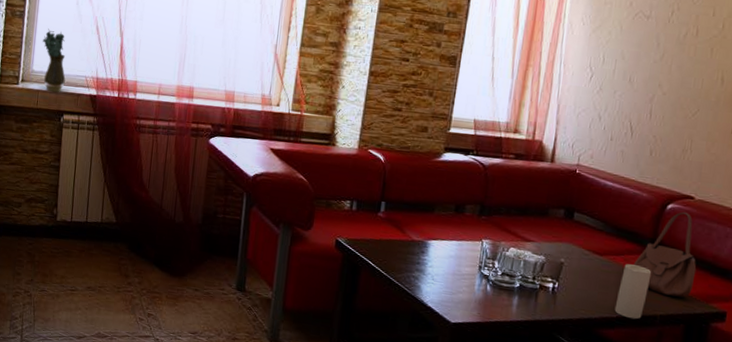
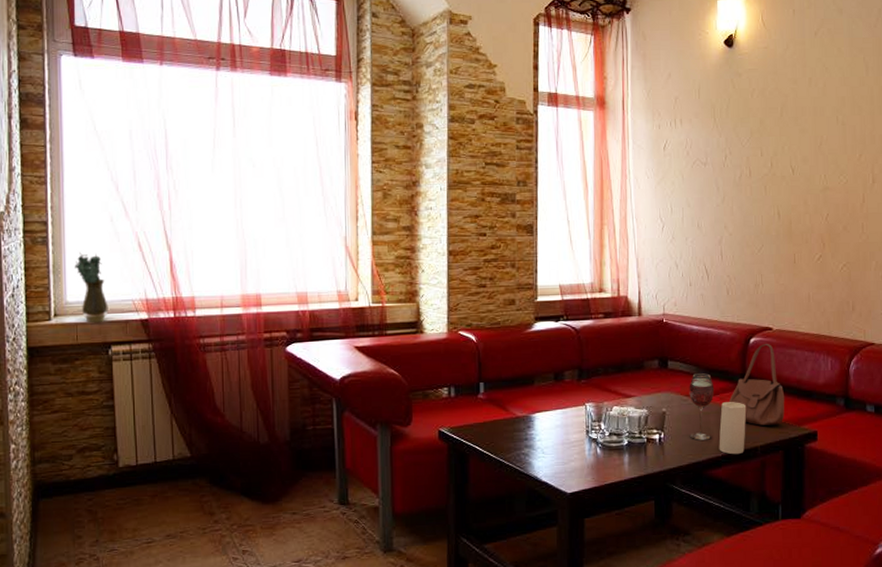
wineglass: none [586,230,620,299] -> present [689,373,715,440]

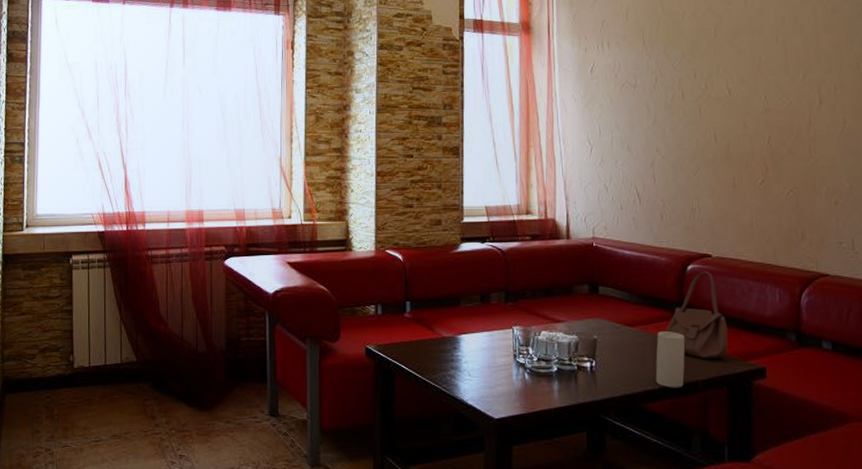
vase: present [75,252,109,323] -> none [45,170,71,234]
wineglass: present [689,373,715,440] -> none [621,300,650,371]

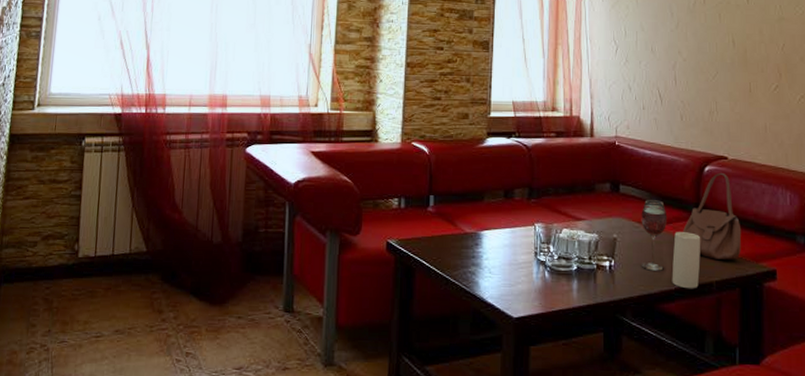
wineglass: none [621,300,650,371] -> present [641,200,668,271]

